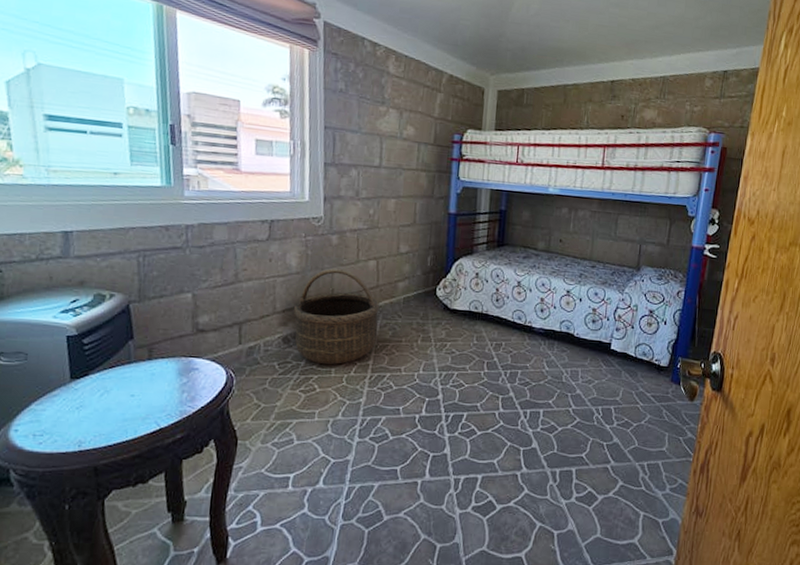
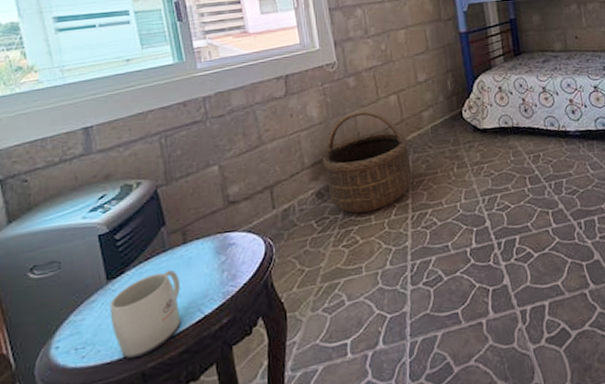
mug: none [70,381,141,454] -> present [110,269,181,359]

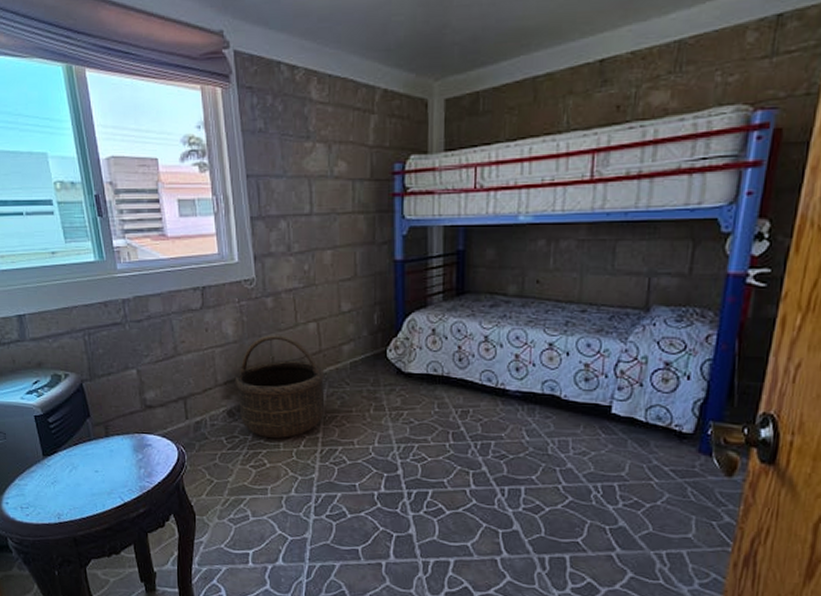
mug: present [110,269,181,359] -> none [46,457,104,526]

